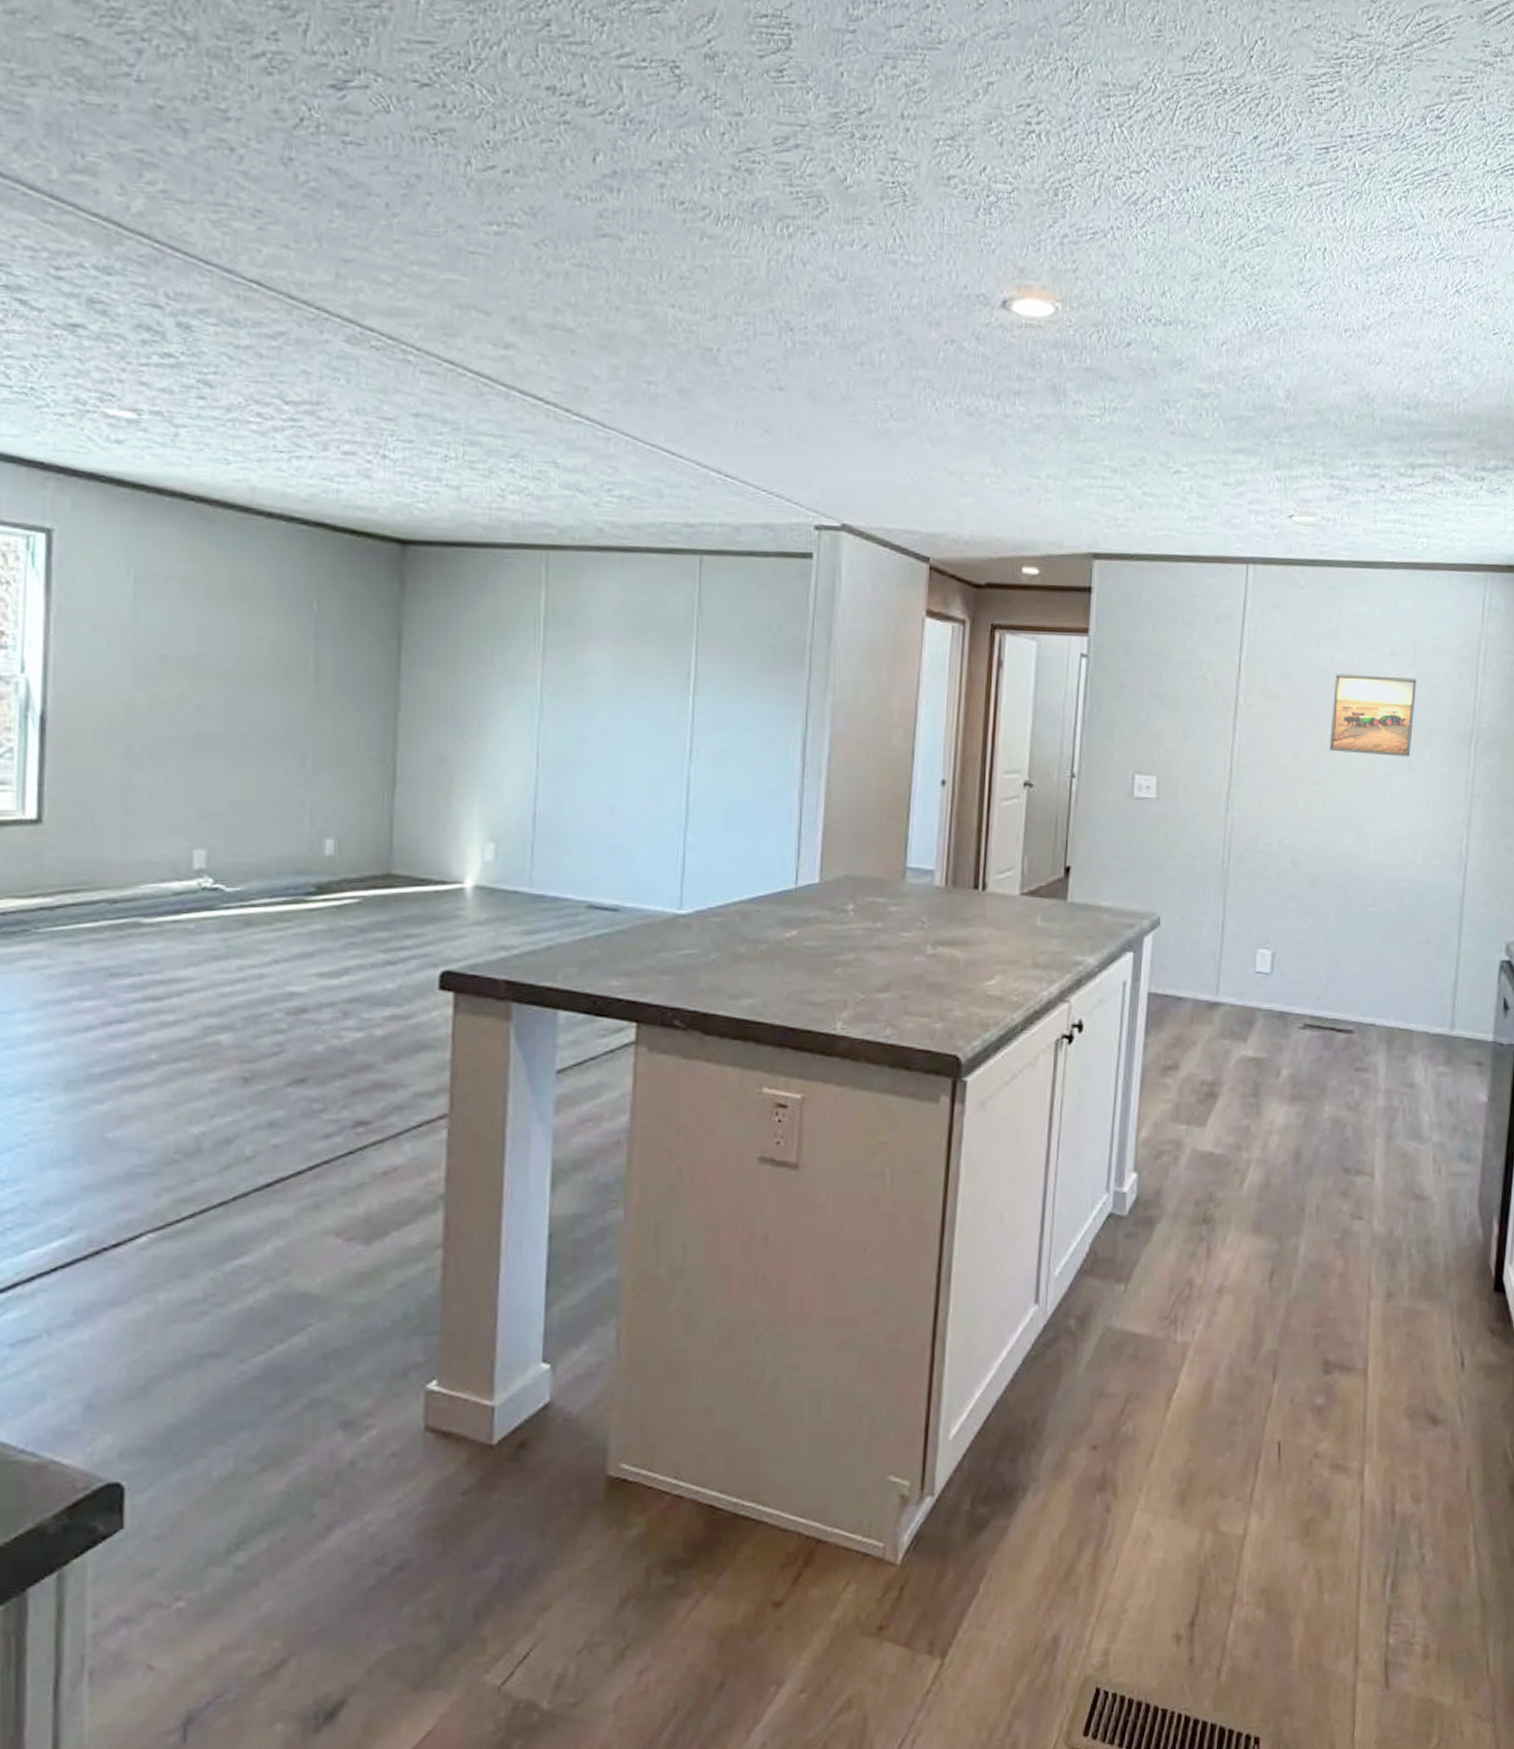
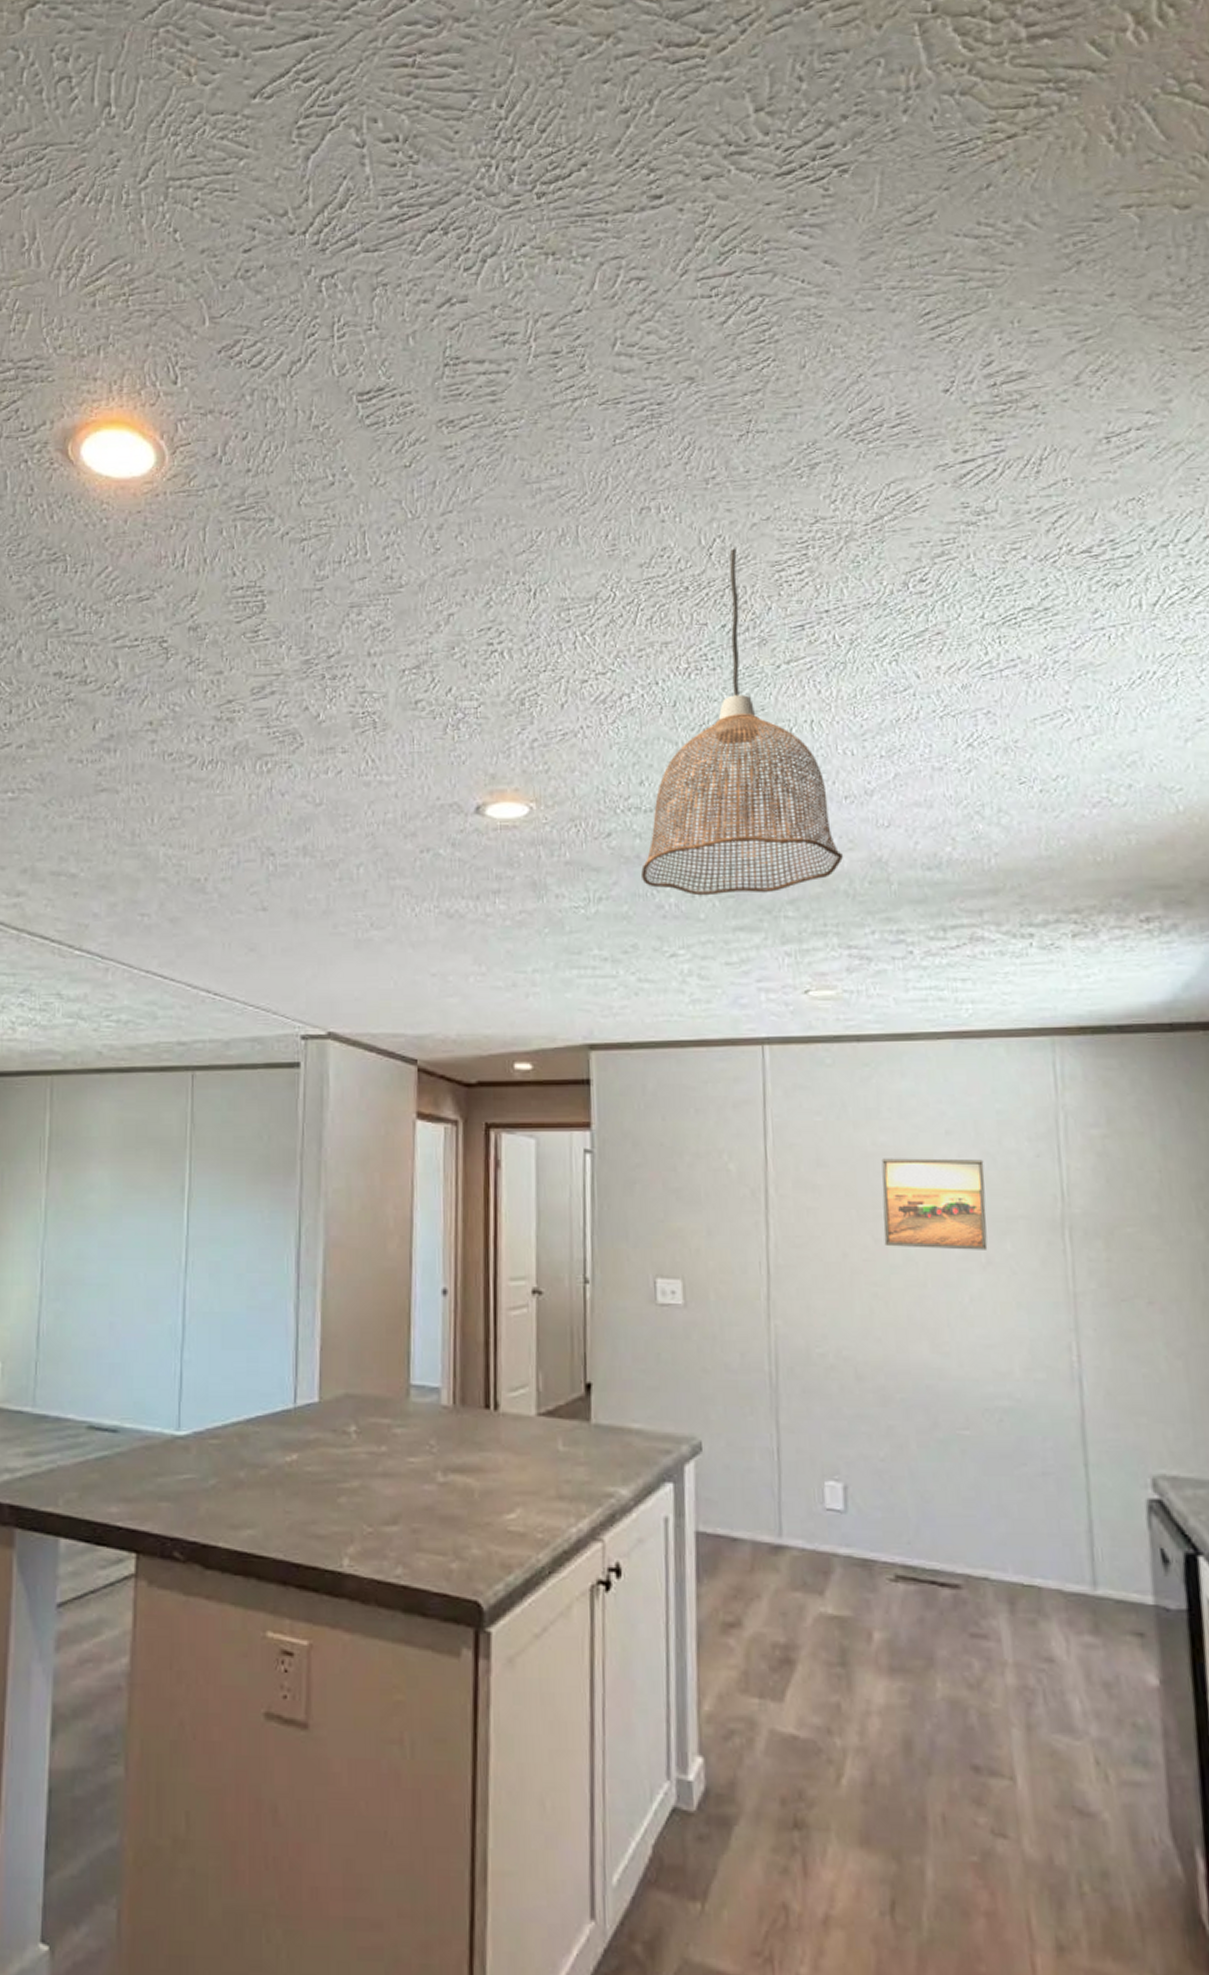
pendant lamp: none [1155,53,1336,418] -> present [641,548,843,896]

